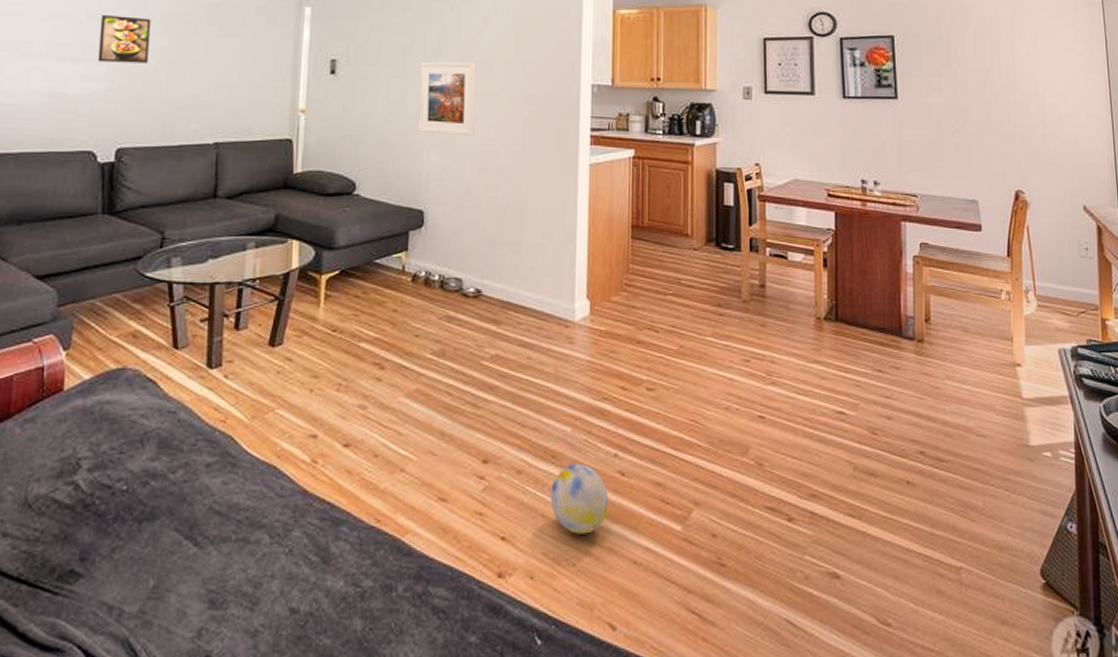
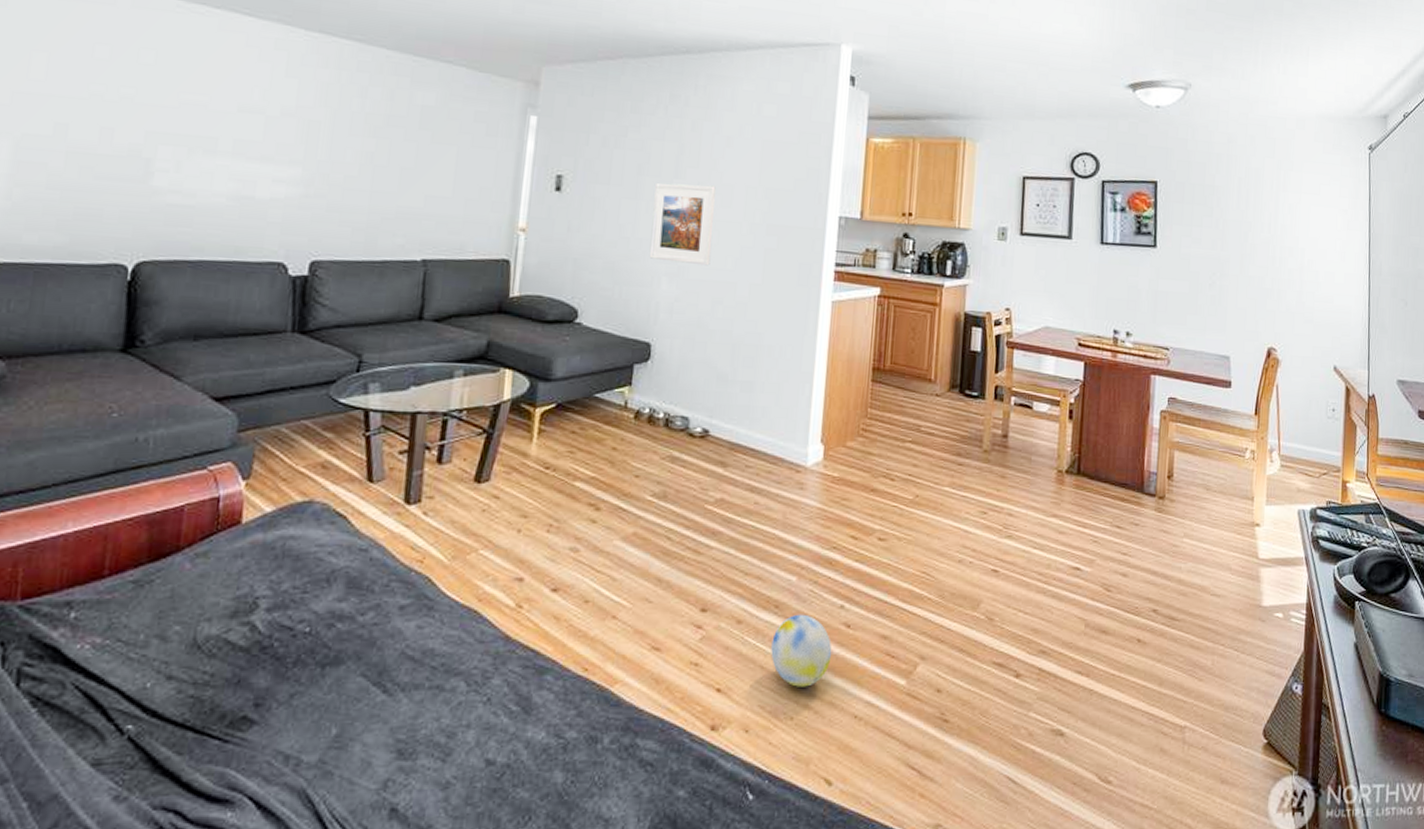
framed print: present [97,15,151,64] -> none [292,112,356,169]

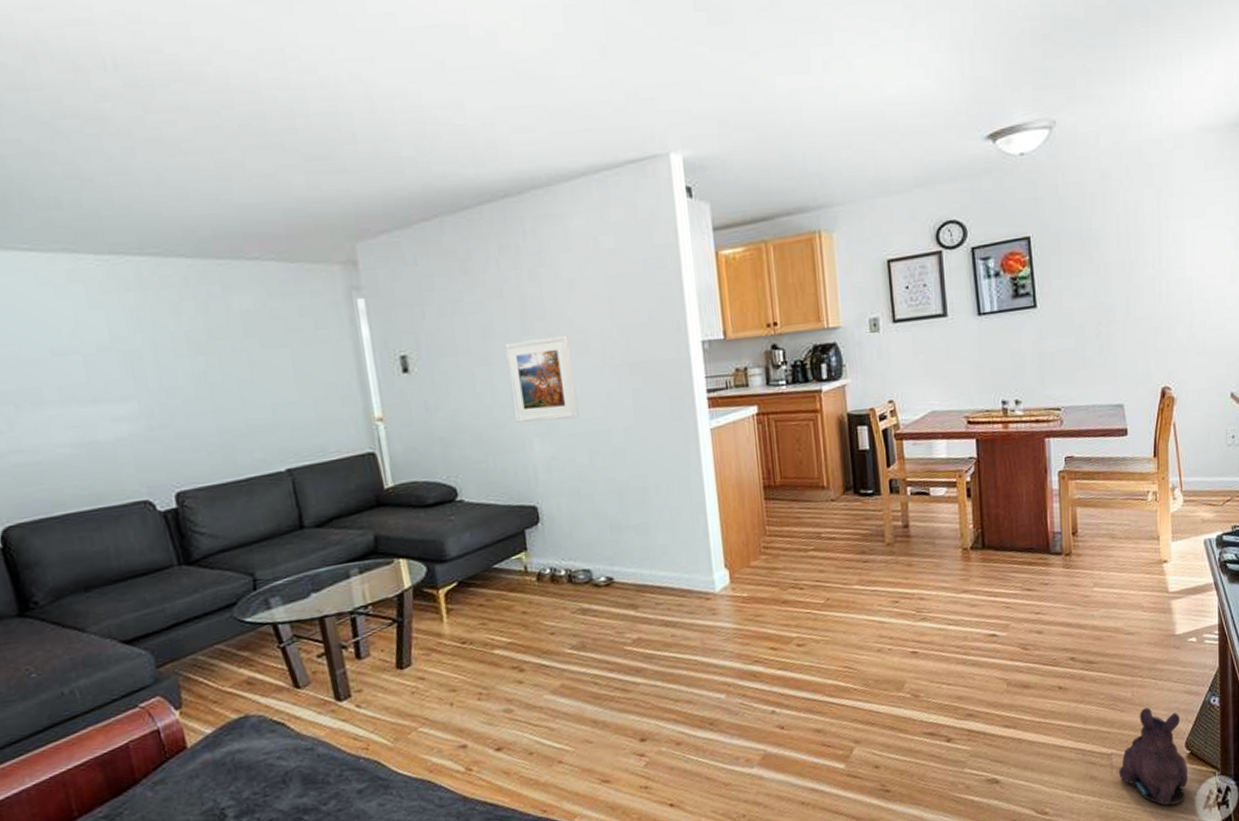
ball: present [771,614,832,687] -> none [712,725,772,789]
plush toy: none [1190,681,1264,800] -> present [1118,707,1189,806]

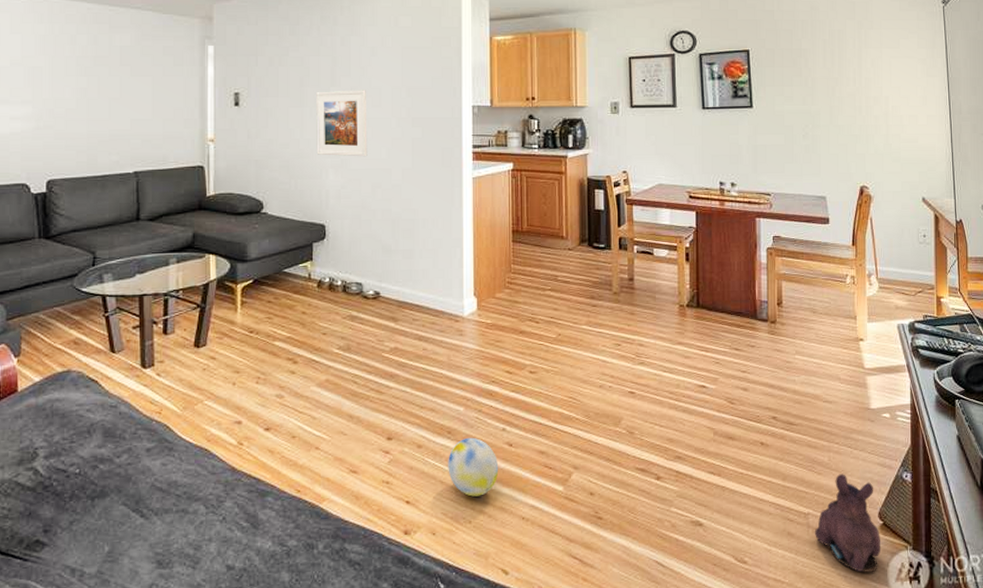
ball: none [712,725,772,789] -> present [448,437,499,497]

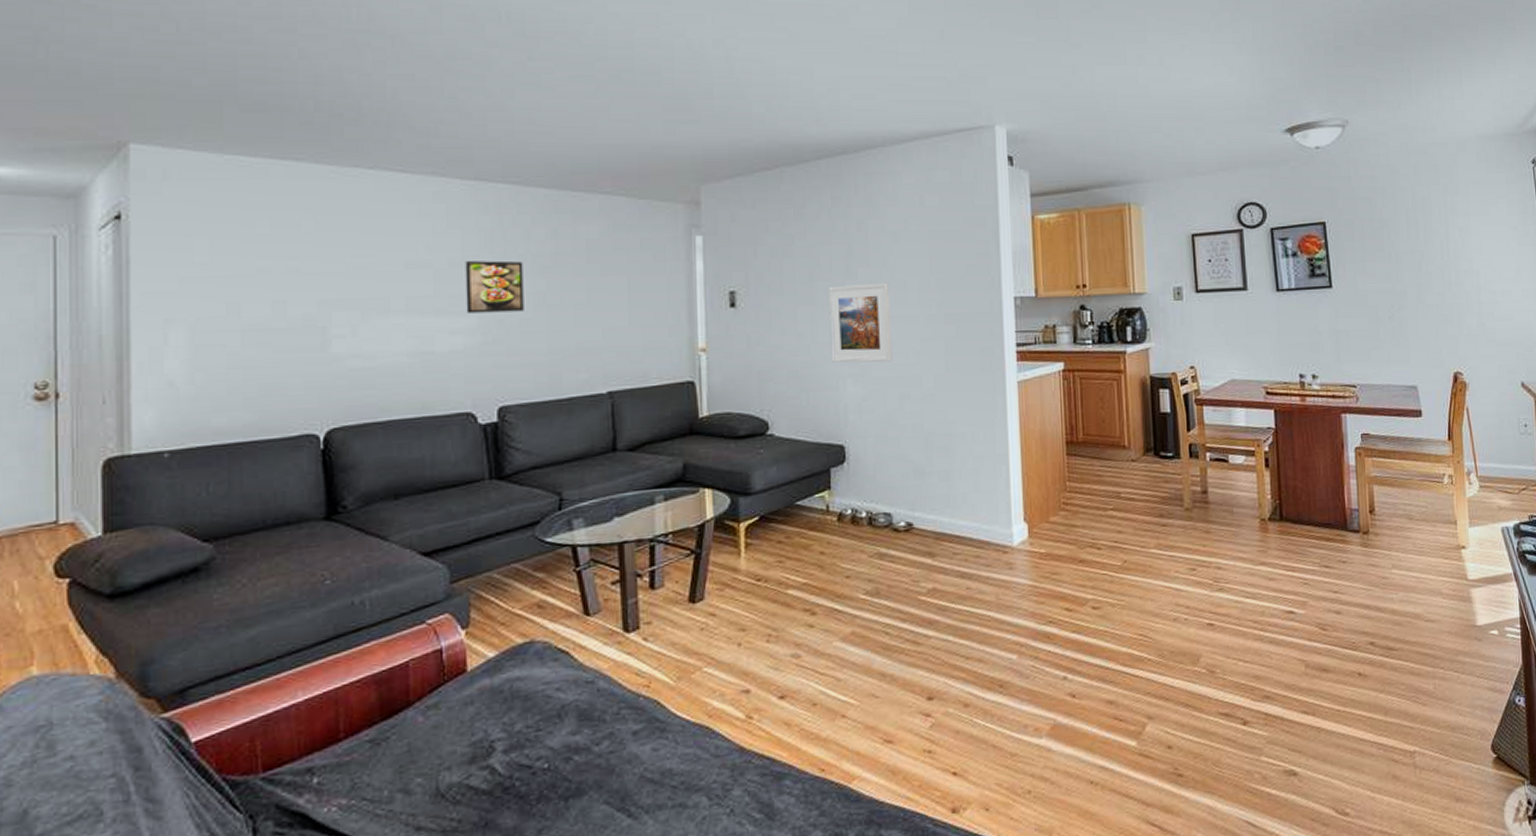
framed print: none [24,61,69,103] -> present [465,260,524,314]
ball: present [448,437,499,497] -> none [1000,689,1061,761]
plush toy: present [814,474,881,573] -> none [1421,703,1496,816]

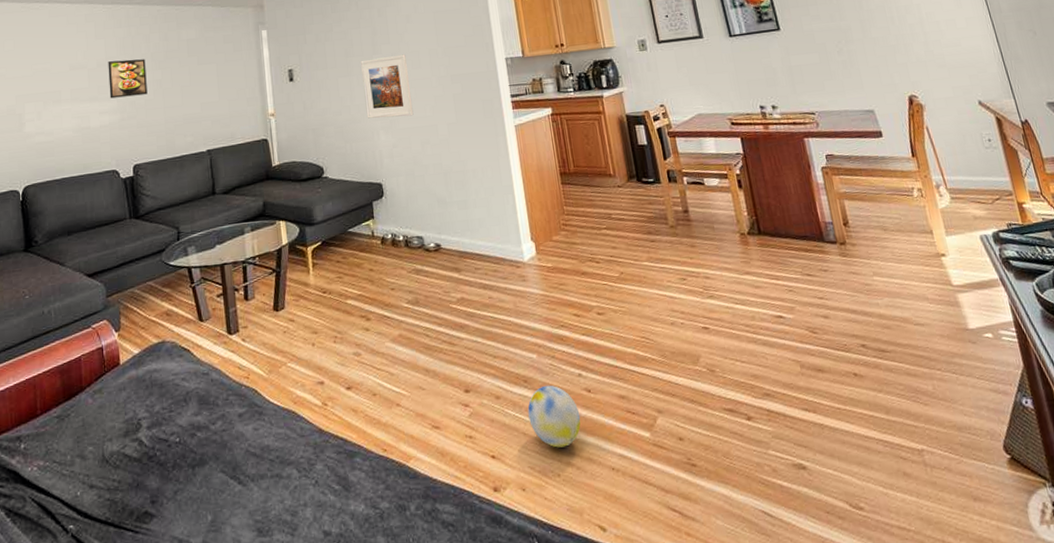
ball: none [1000,689,1061,761] -> present [527,385,581,448]

